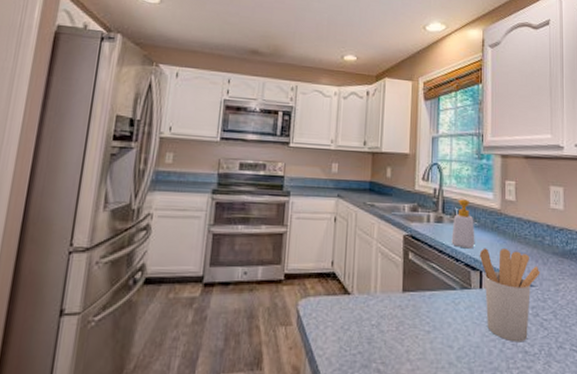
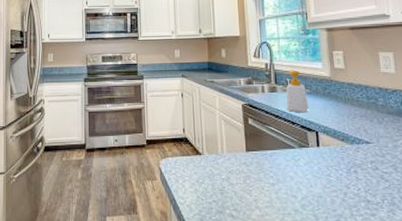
utensil holder: present [479,248,541,342] -> none [313,111,377,193]

